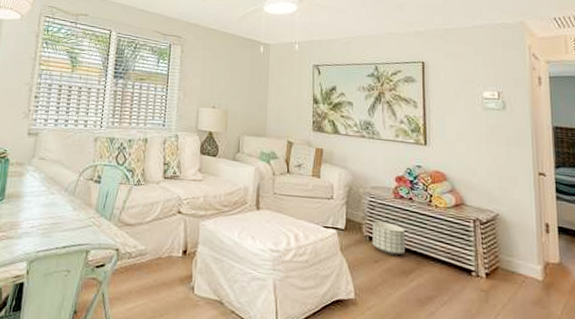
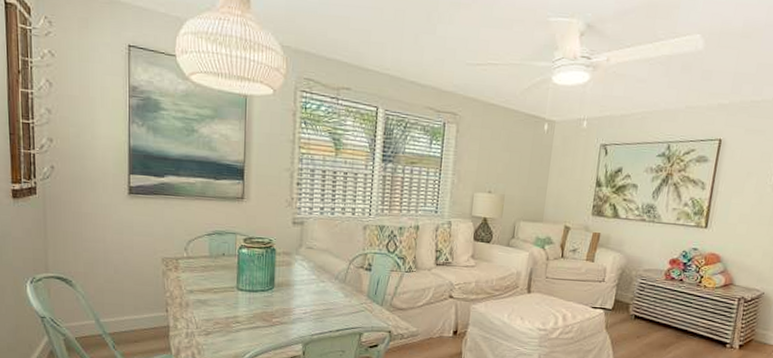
planter: present [372,221,405,255] -> none [637,301,670,331]

